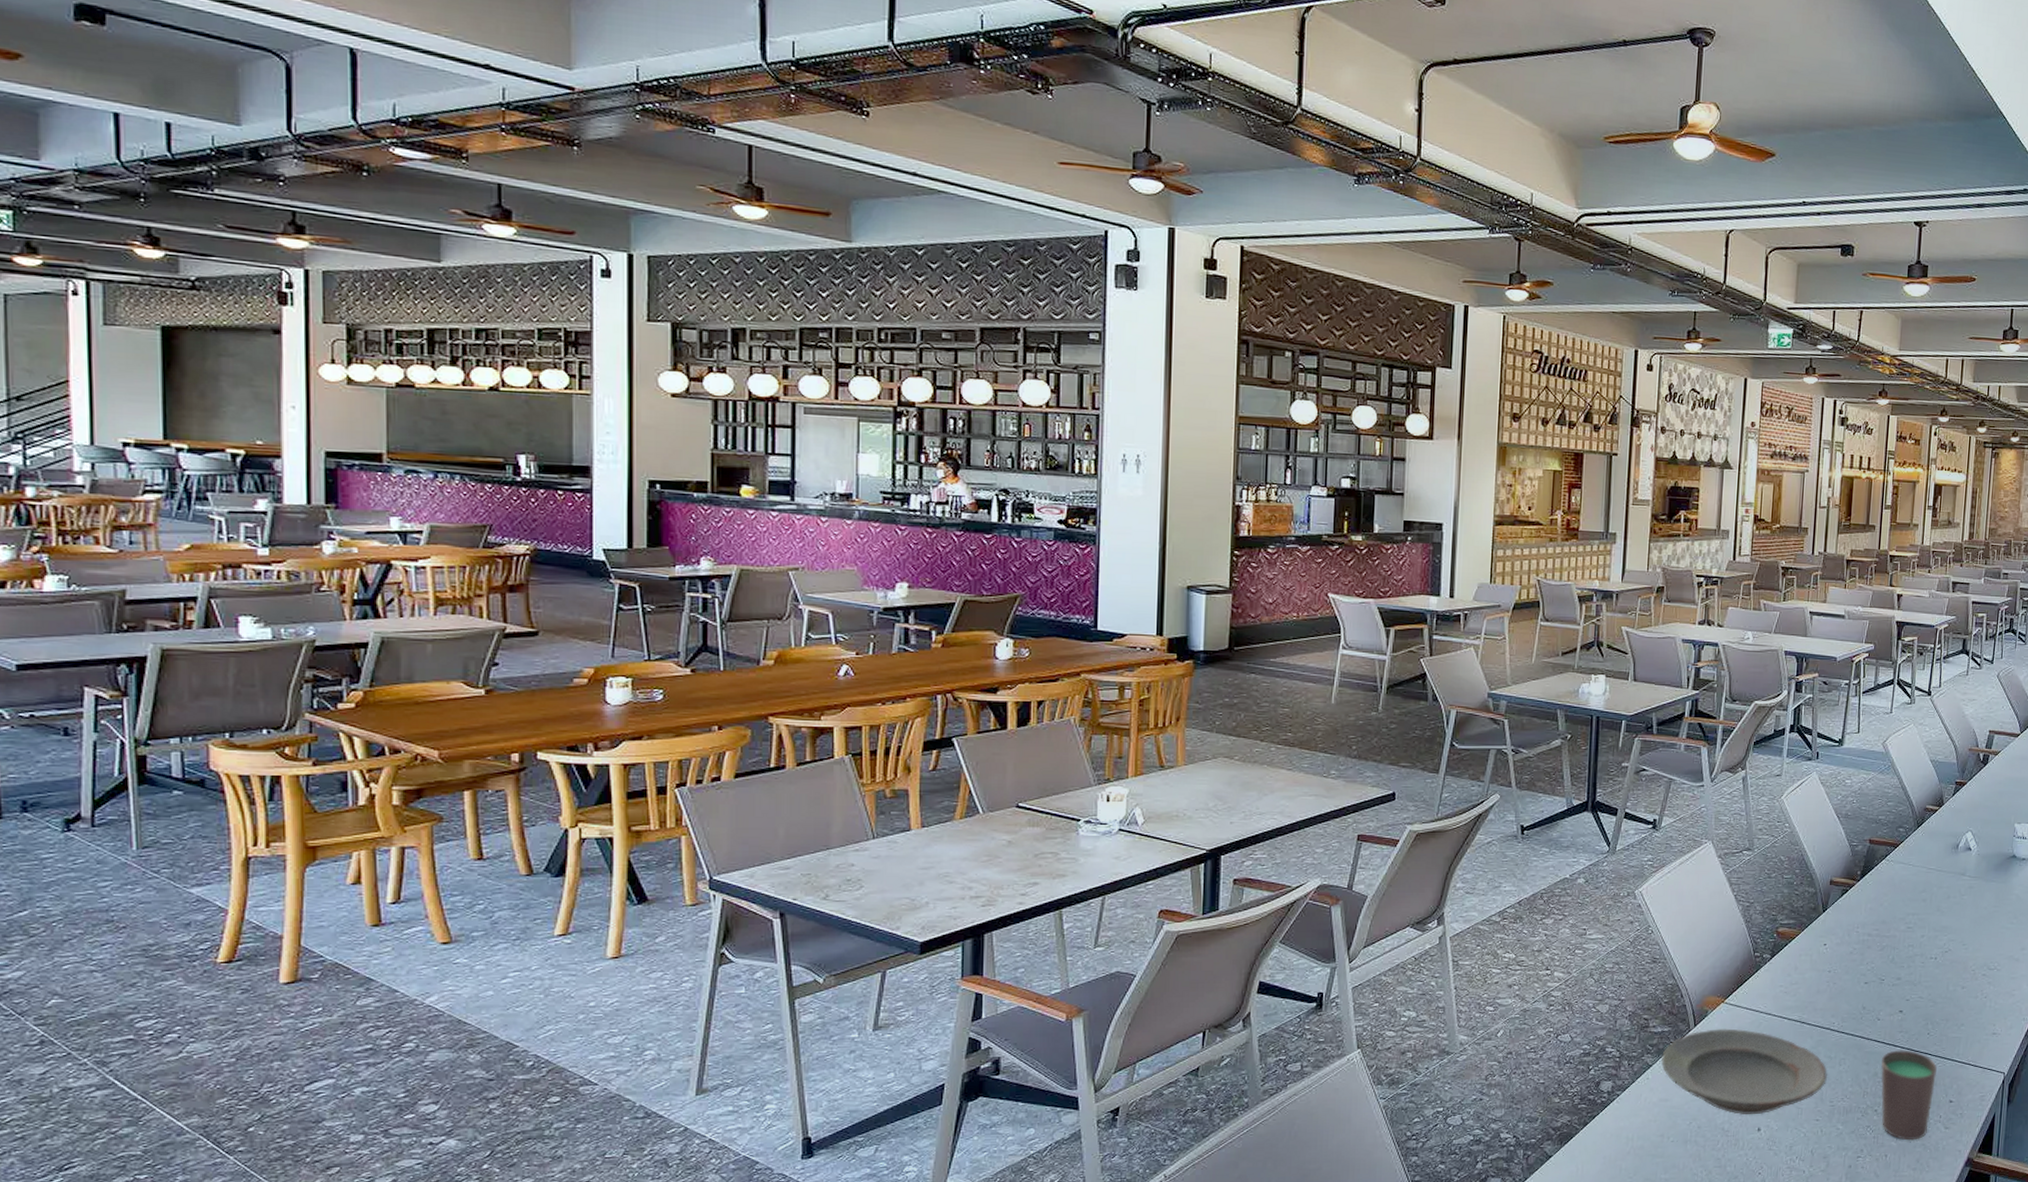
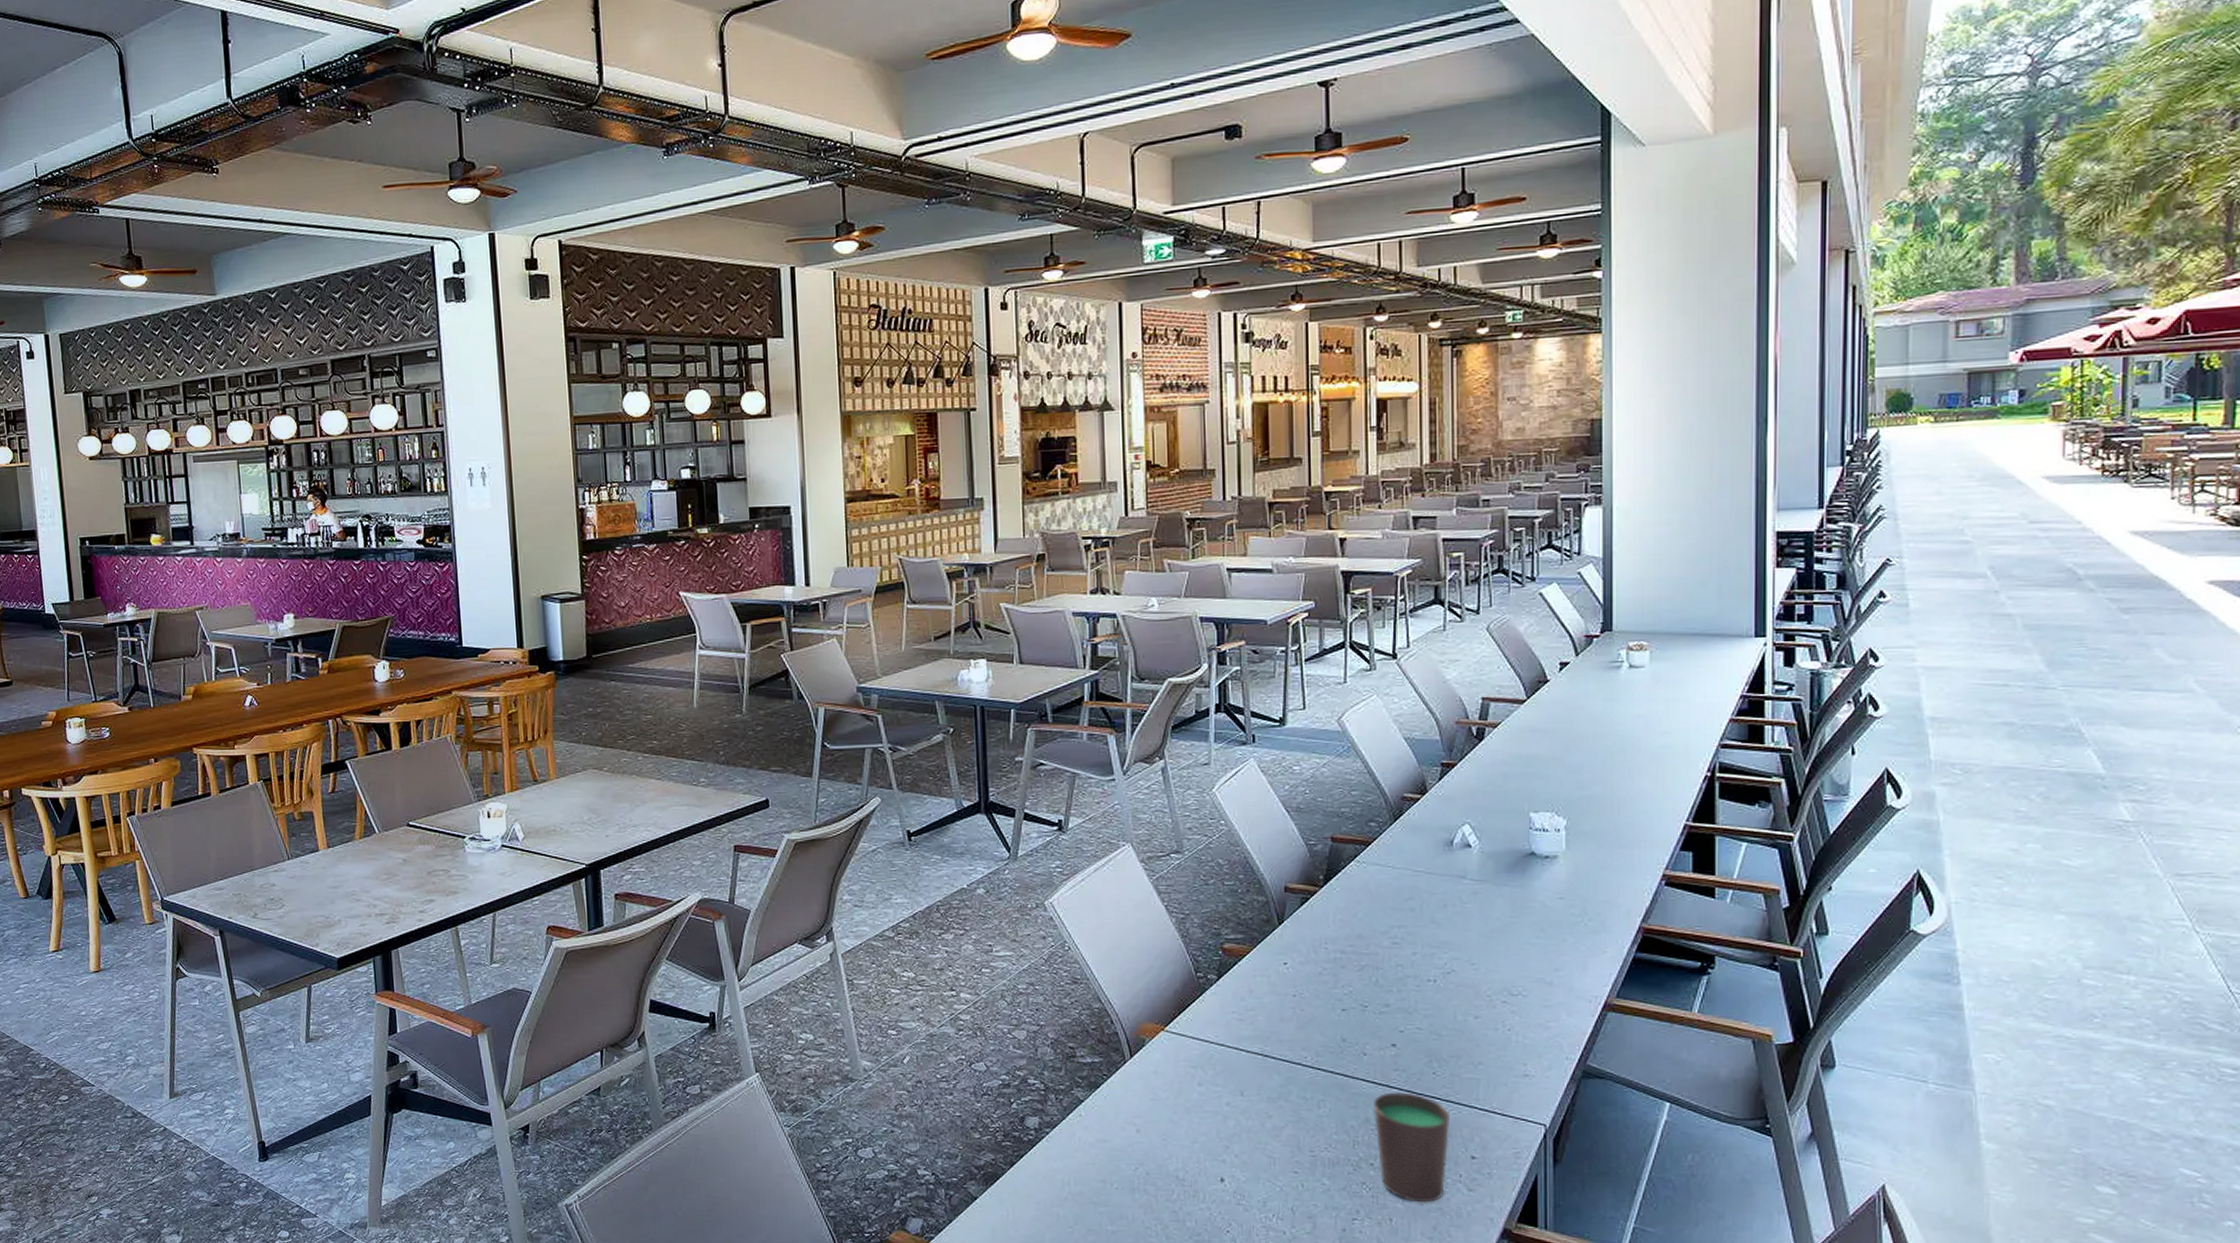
plate: present [1660,1028,1828,1115] -> none [1093,1061,1303,1163]

